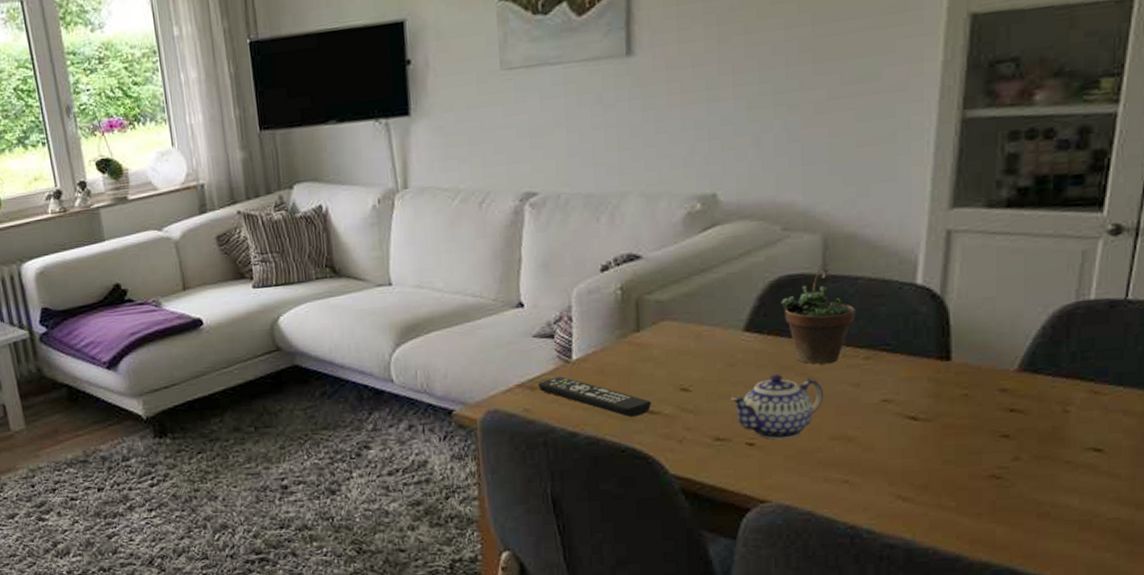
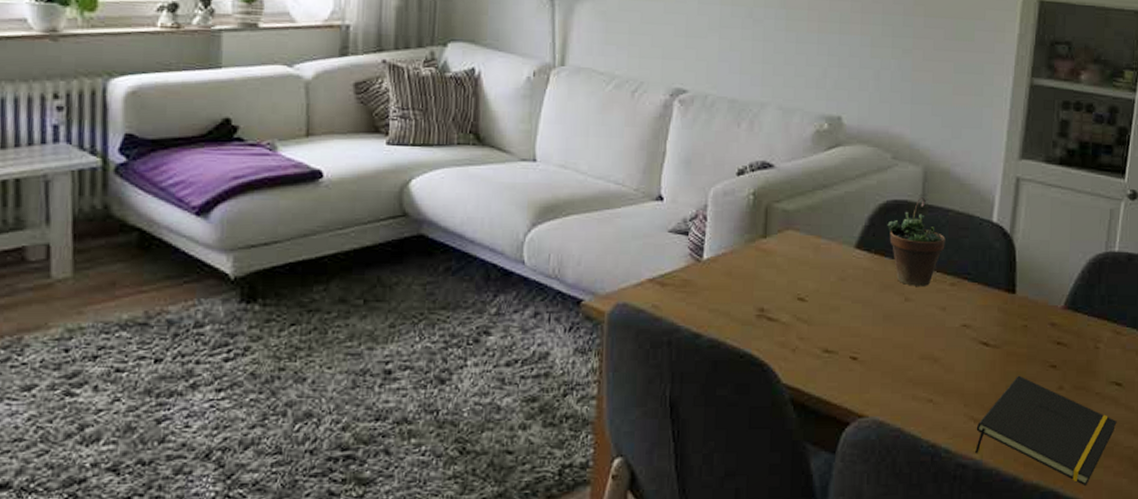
remote control: present [538,376,651,418] -> none [668,275,771,323]
teapot: present [731,373,824,440] -> none [840,291,917,356]
notepad: none [905,448,1096,563] -> present [975,375,1117,487]

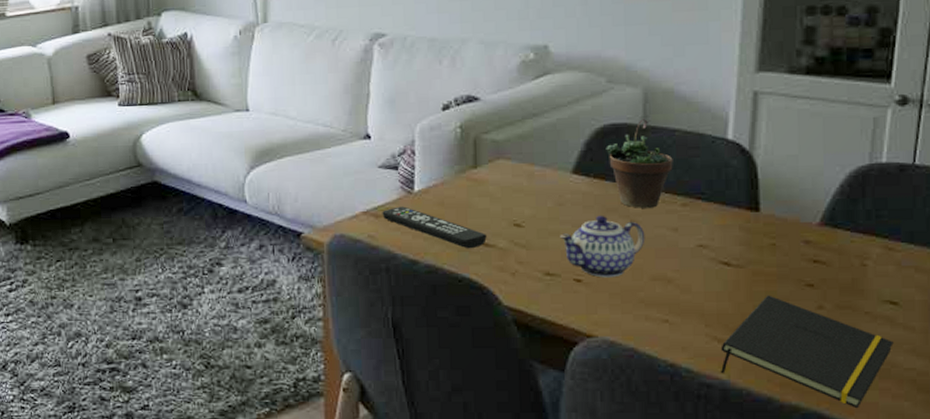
remote control: none [668,275,771,323] -> present [382,206,487,249]
teapot: none [840,291,917,356] -> present [560,215,646,278]

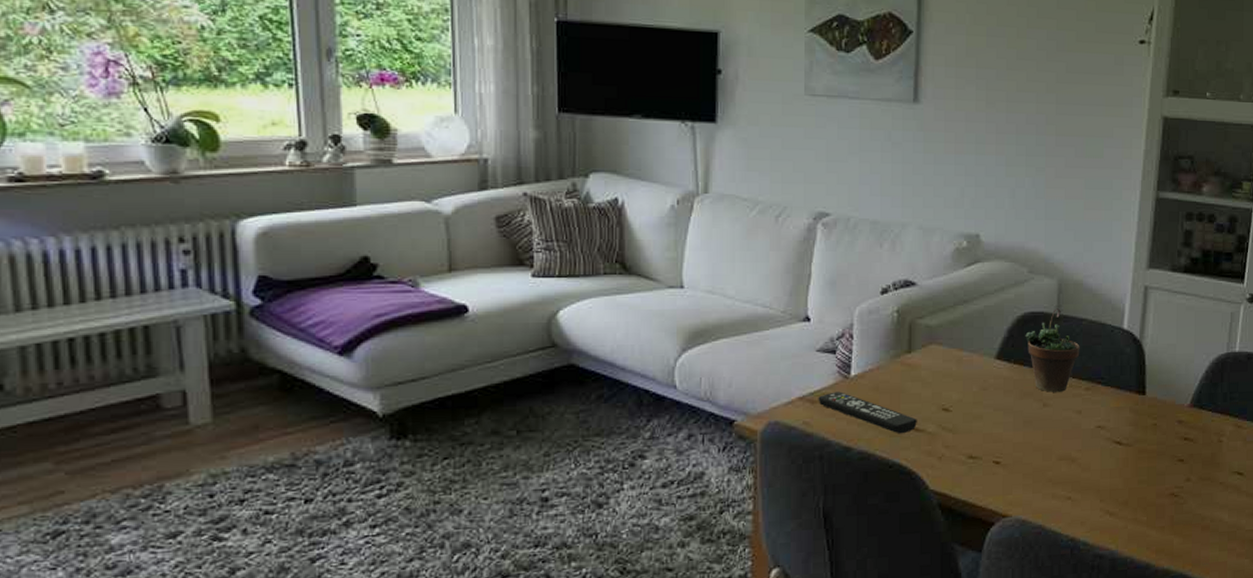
teapot: present [560,215,646,278] -> none [983,399,1055,459]
notepad: present [721,295,894,409] -> none [1111,470,1239,568]

